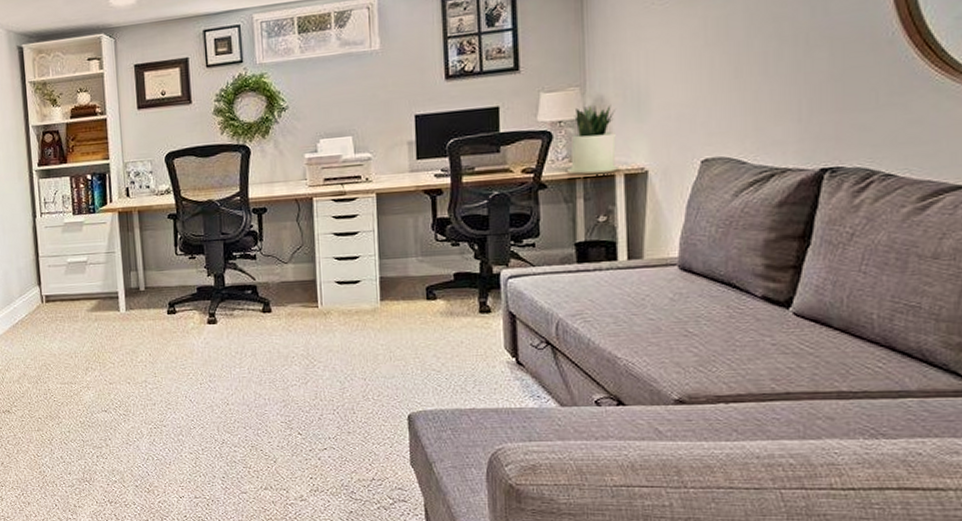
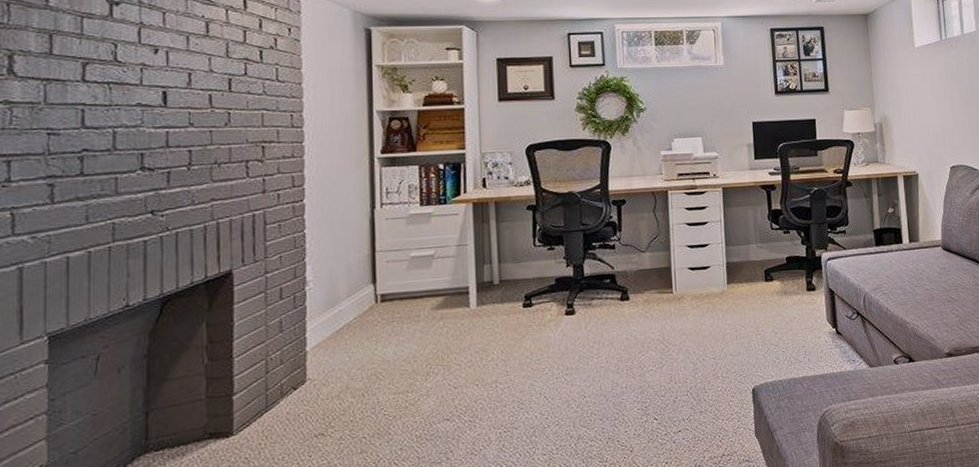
planter: present [566,104,620,175] -> none [864,122,900,176]

